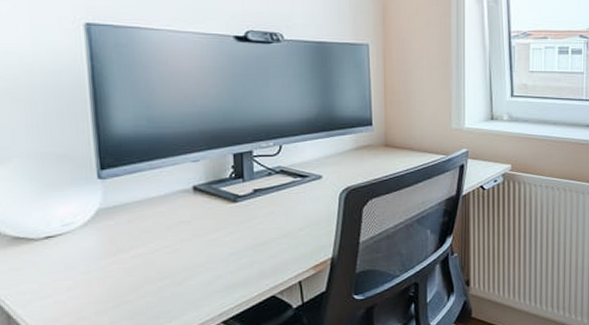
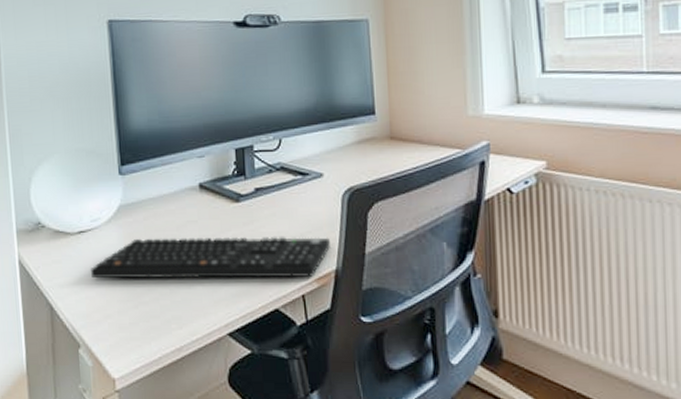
keyboard: none [61,230,327,283] -> present [91,236,330,279]

